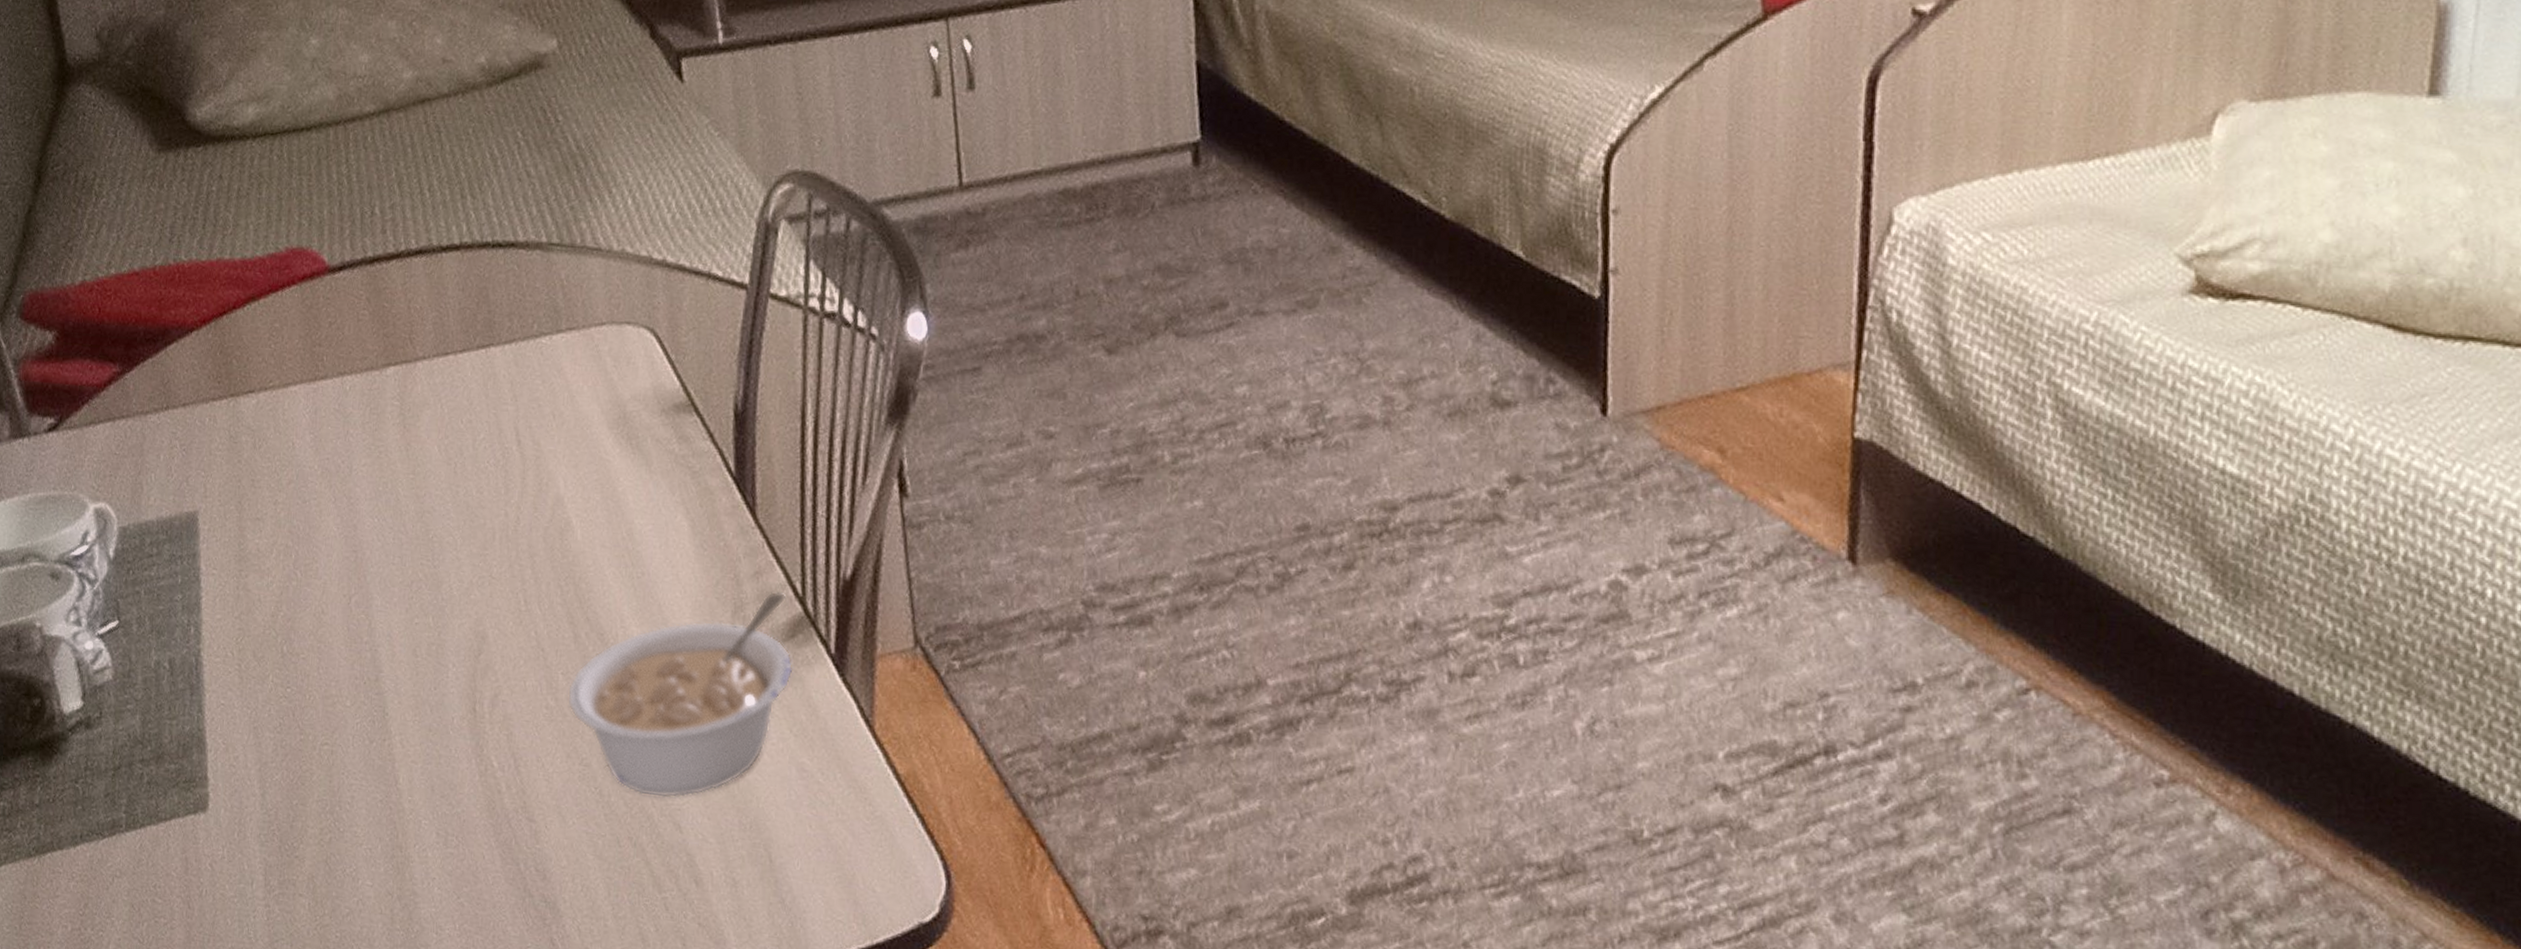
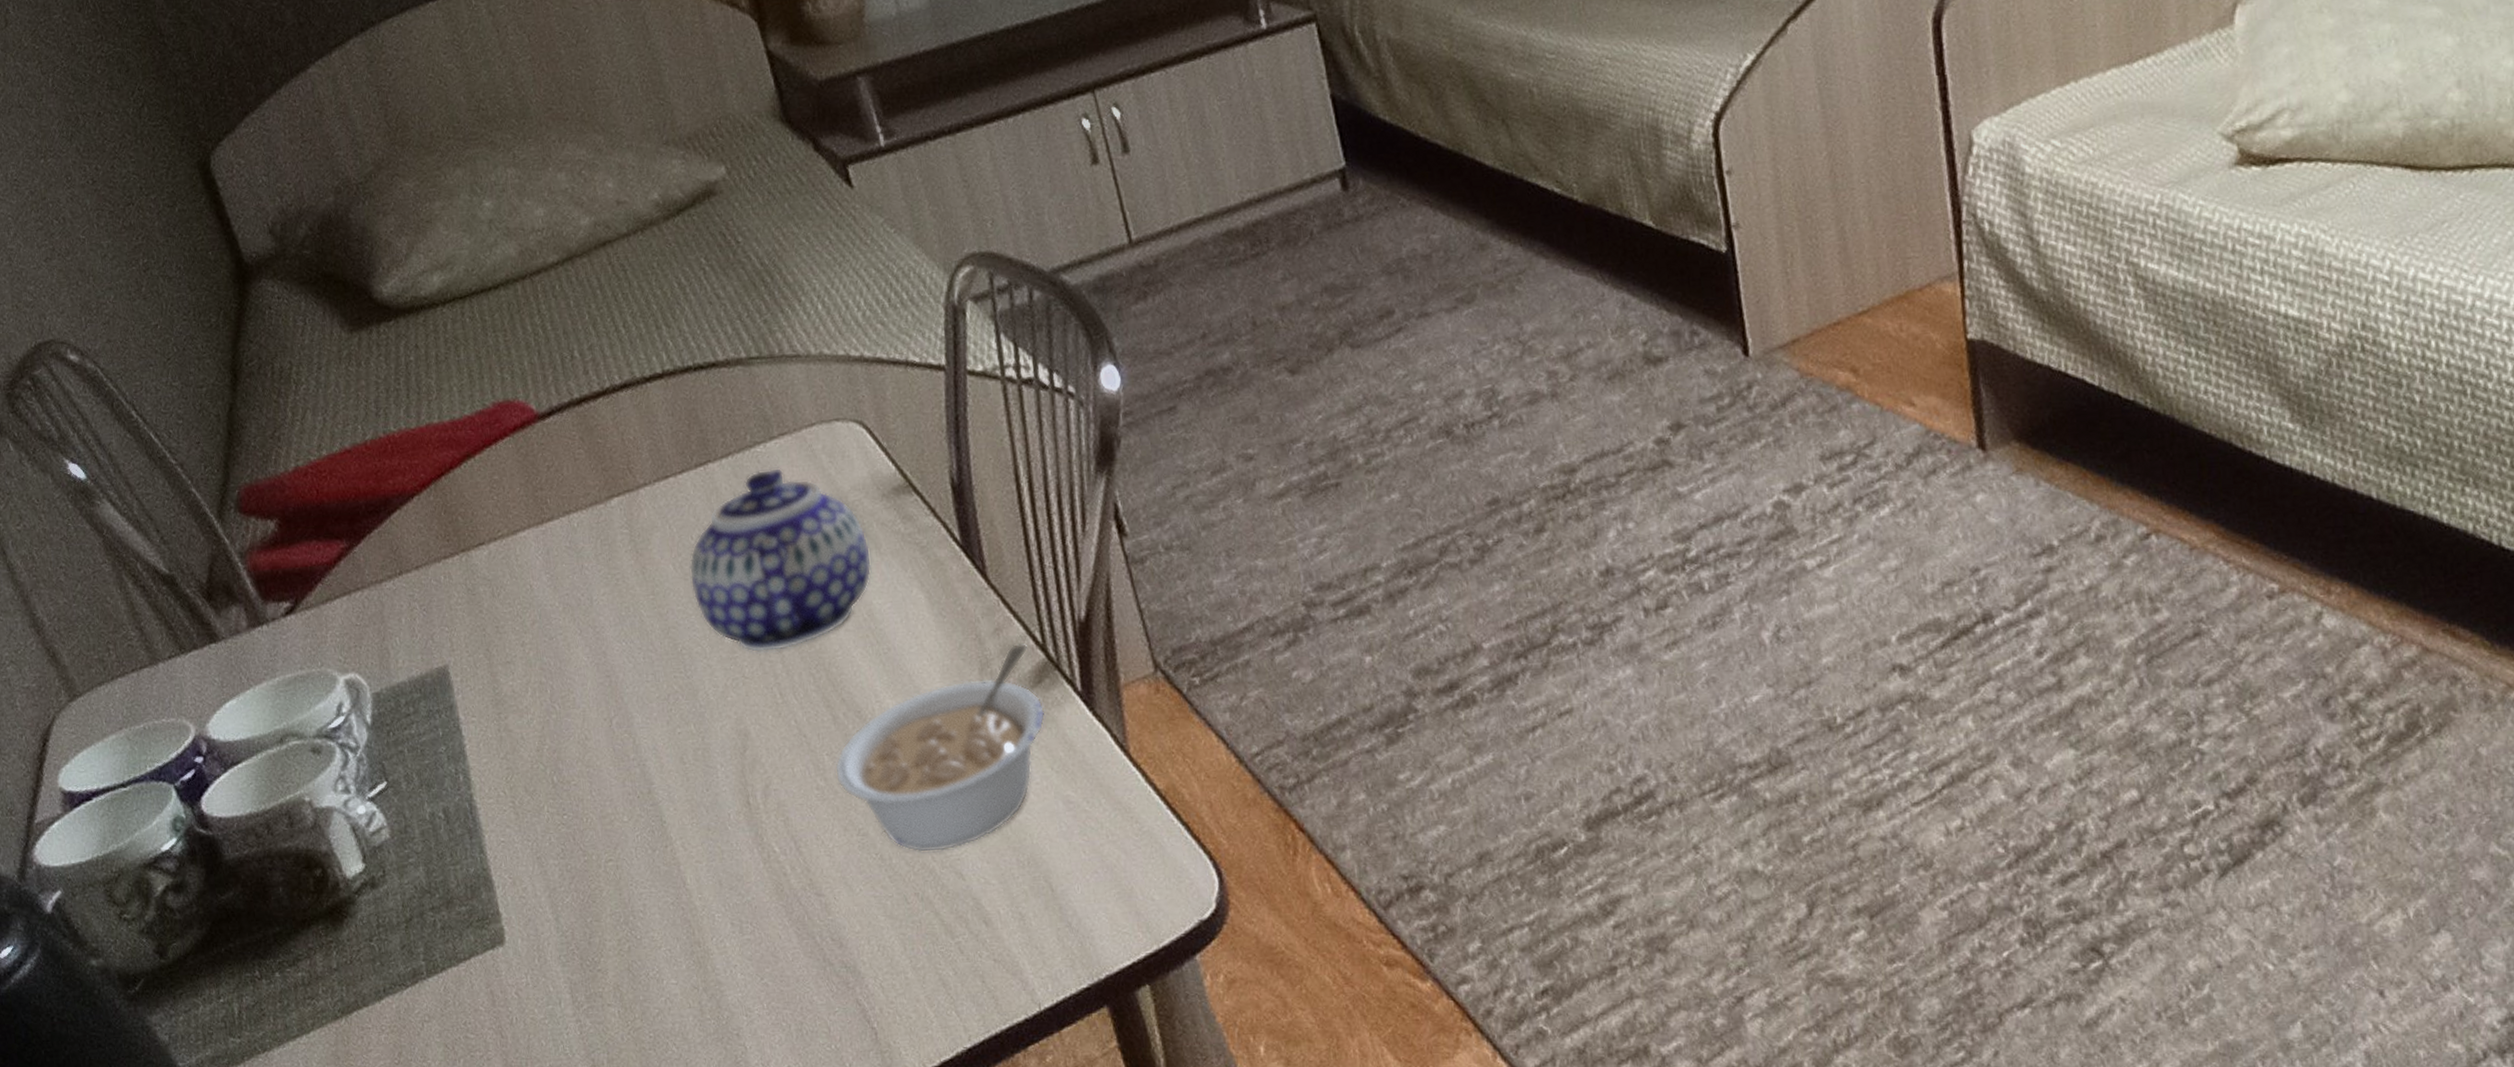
teapot: none [452,362,641,556] -> present [689,467,872,653]

